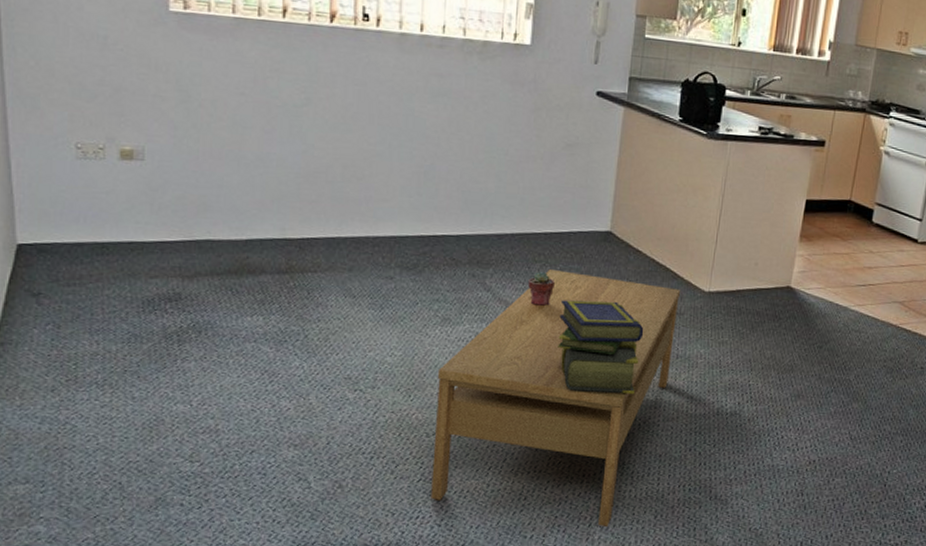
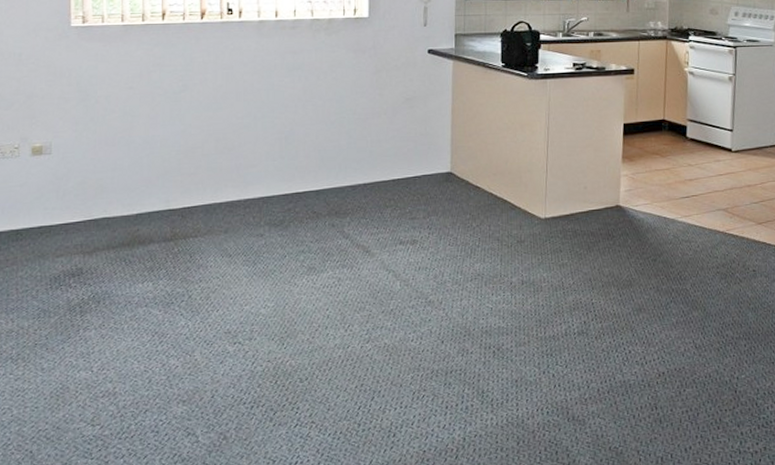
coffee table: present [431,268,681,526] -> none [307,212,520,457]
potted succulent: present [528,271,556,306] -> none [382,214,406,247]
stack of books: present [558,300,644,395] -> none [412,236,490,325]

